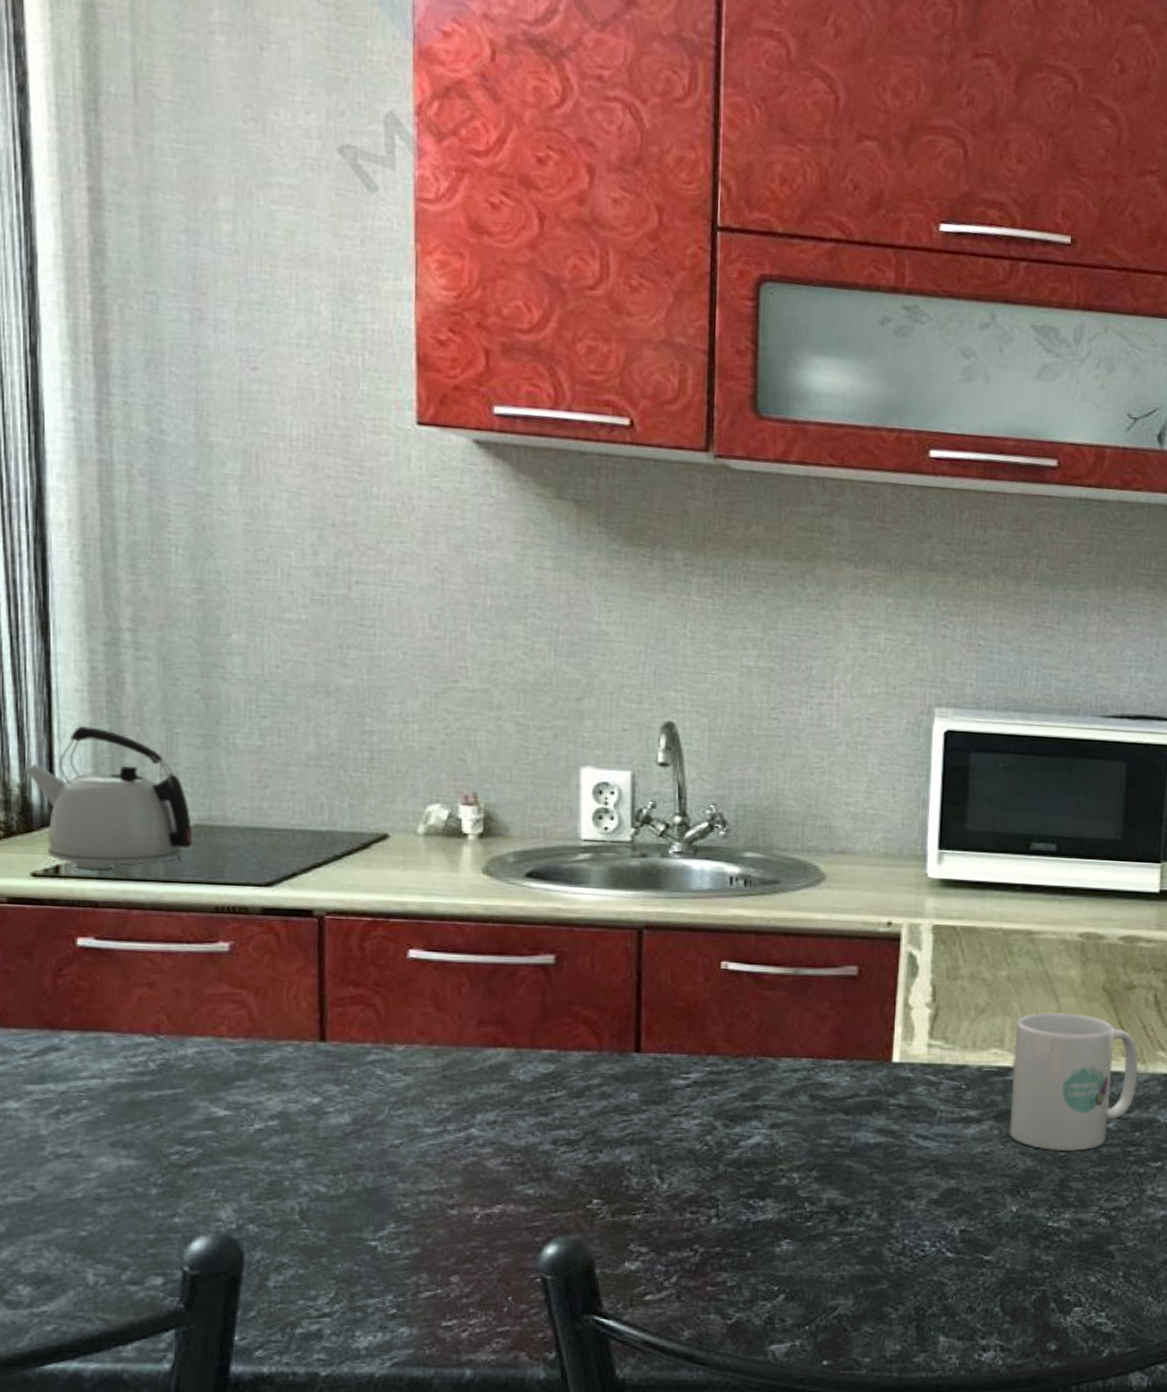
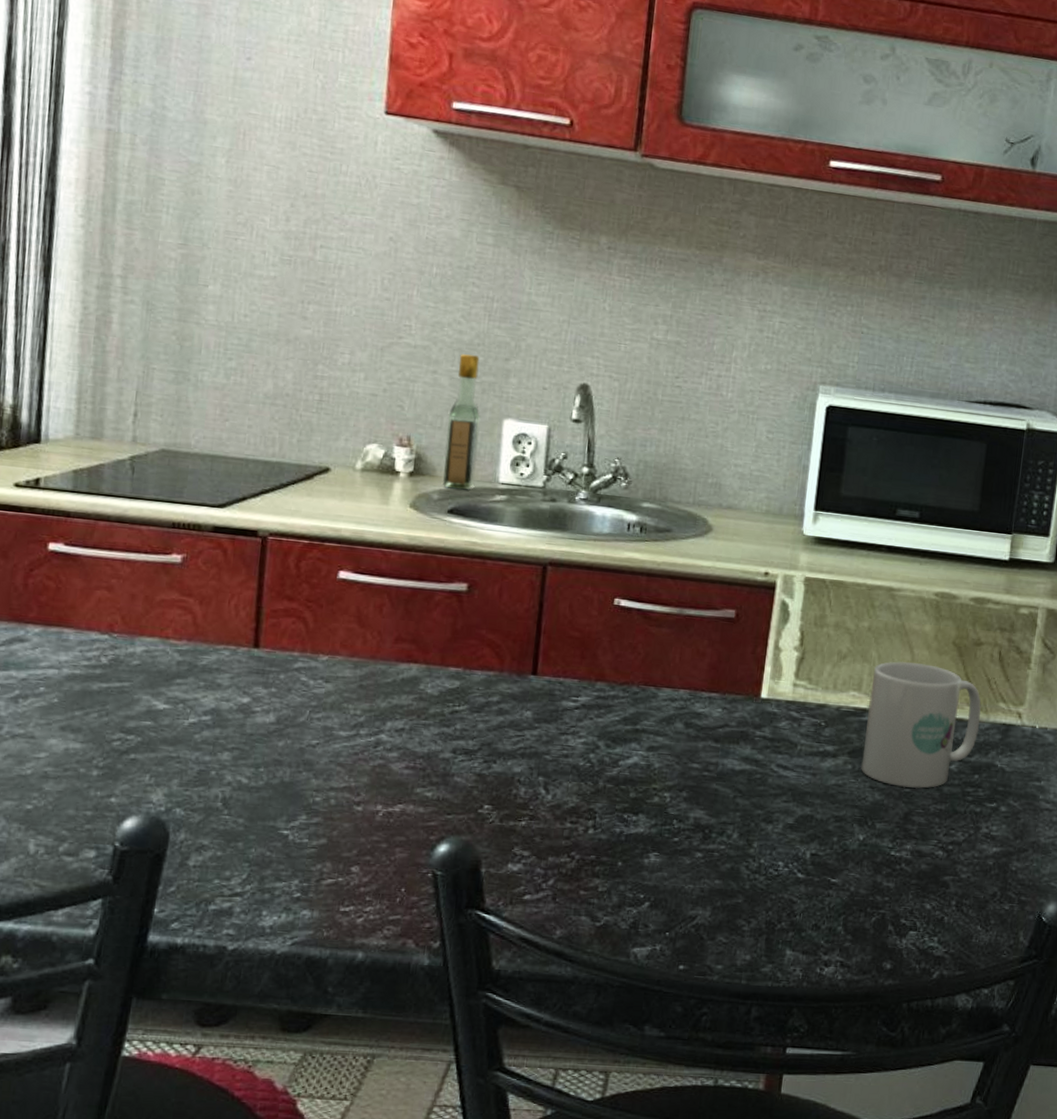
kettle: present [24,726,193,870] -> none [17,357,159,485]
bottle: none [517,696,555,850] -> present [443,354,481,490]

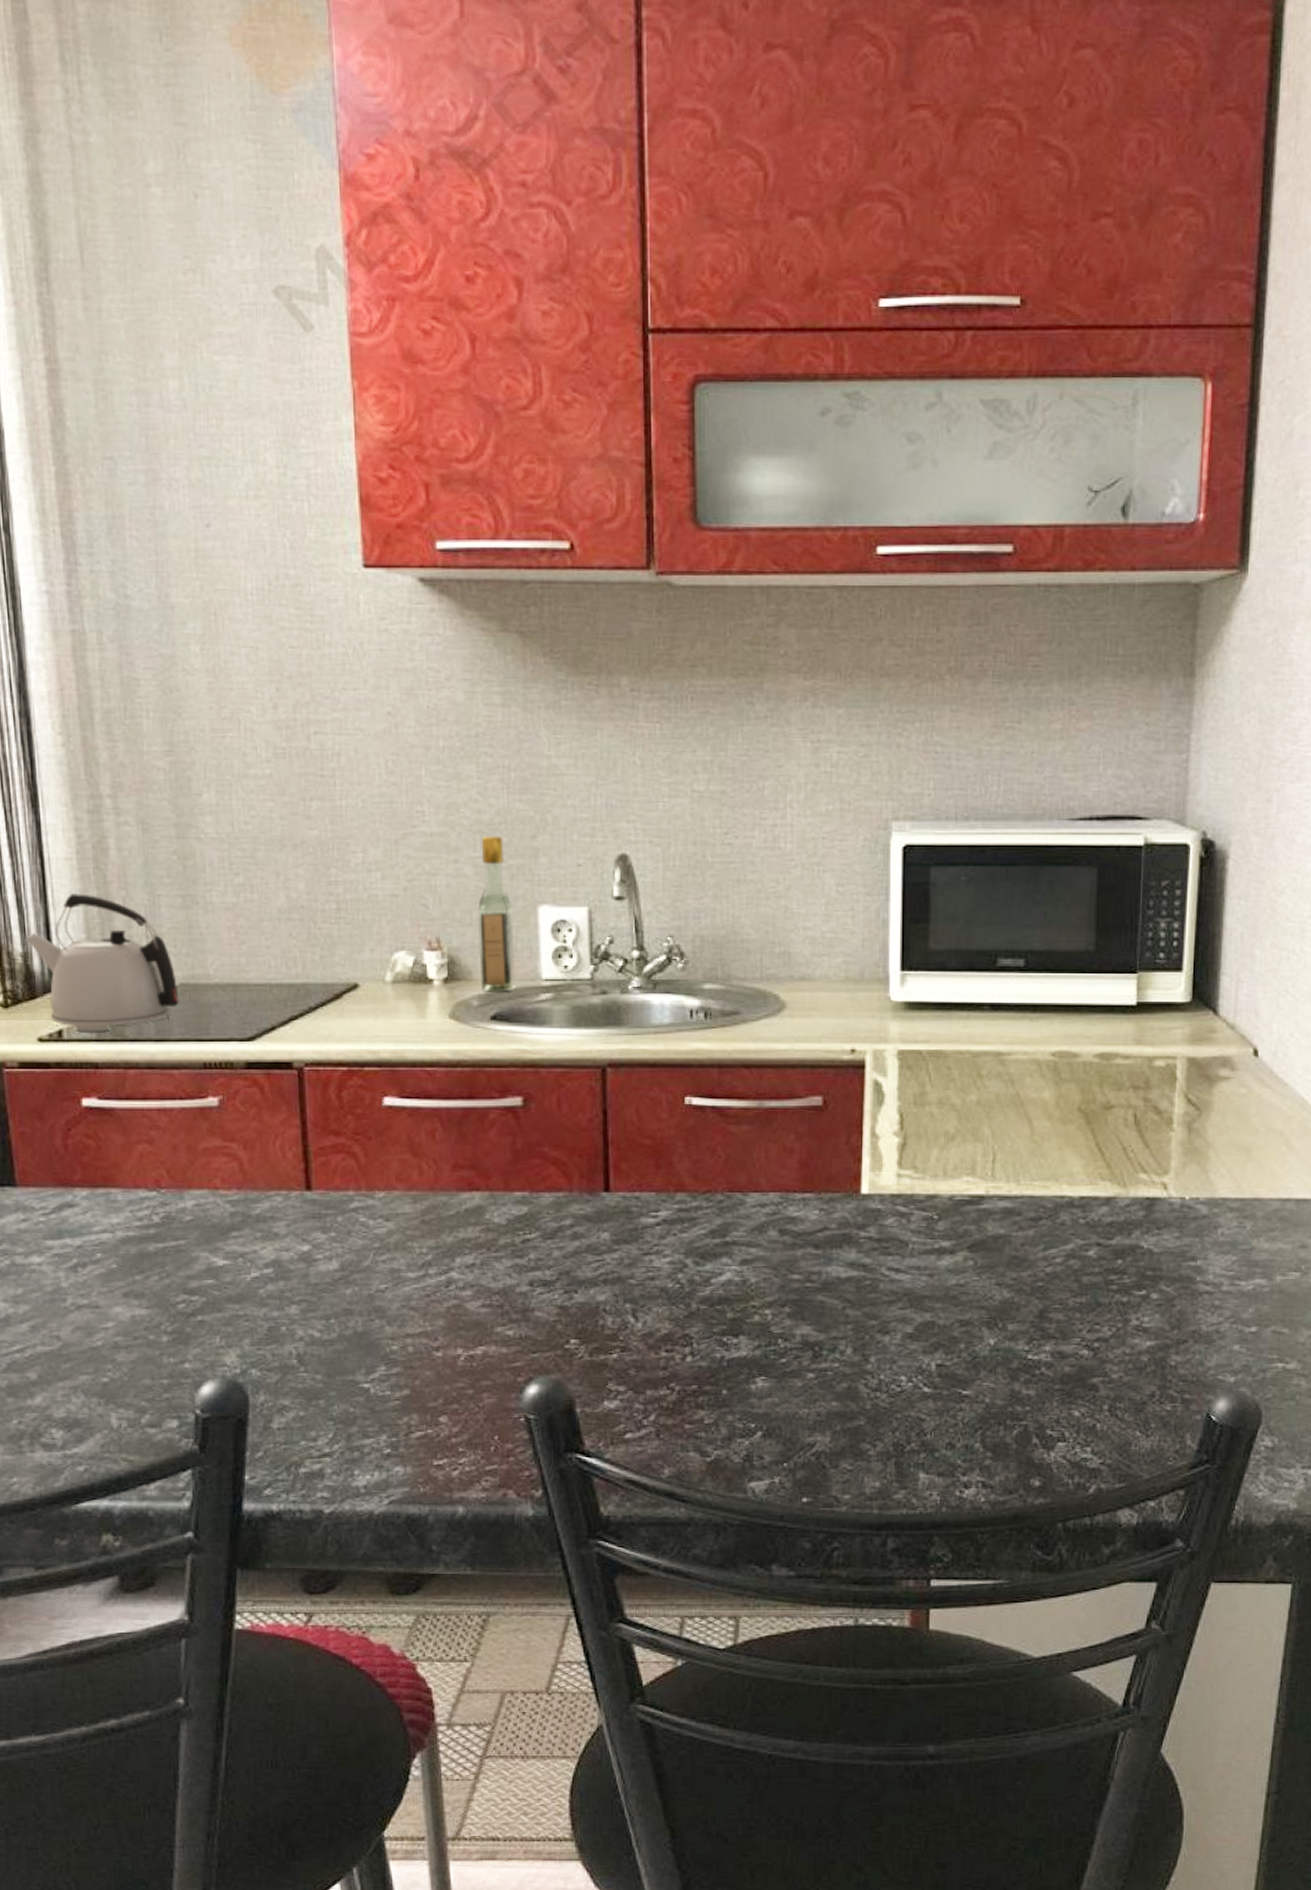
kettle: none [17,357,159,485] -> present [25,893,179,1032]
mug: present [860,661,981,789] -> none [983,1136,1119,1282]

